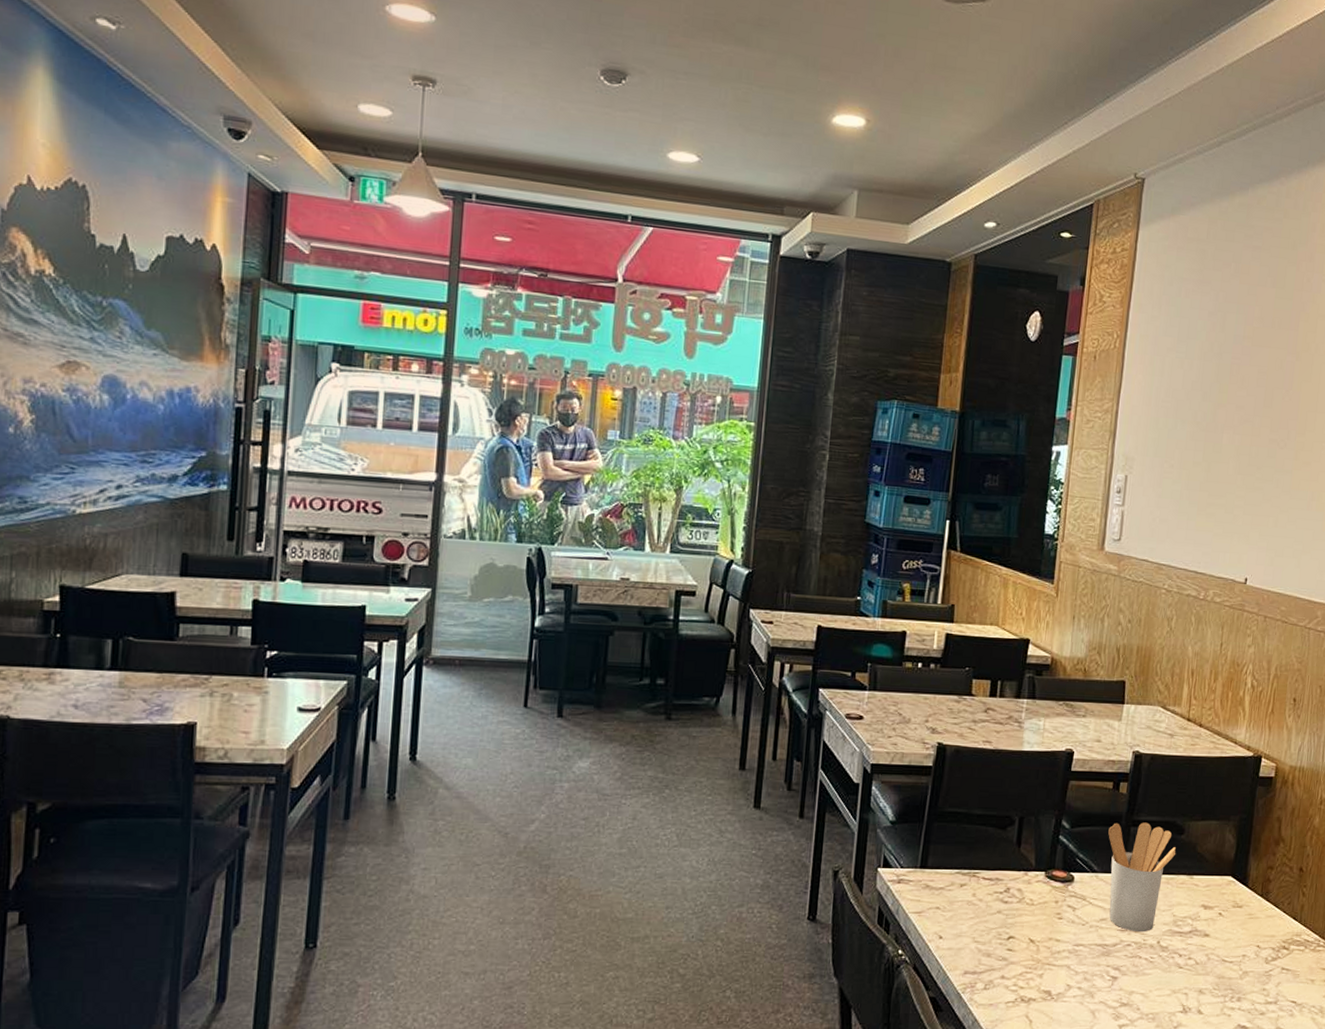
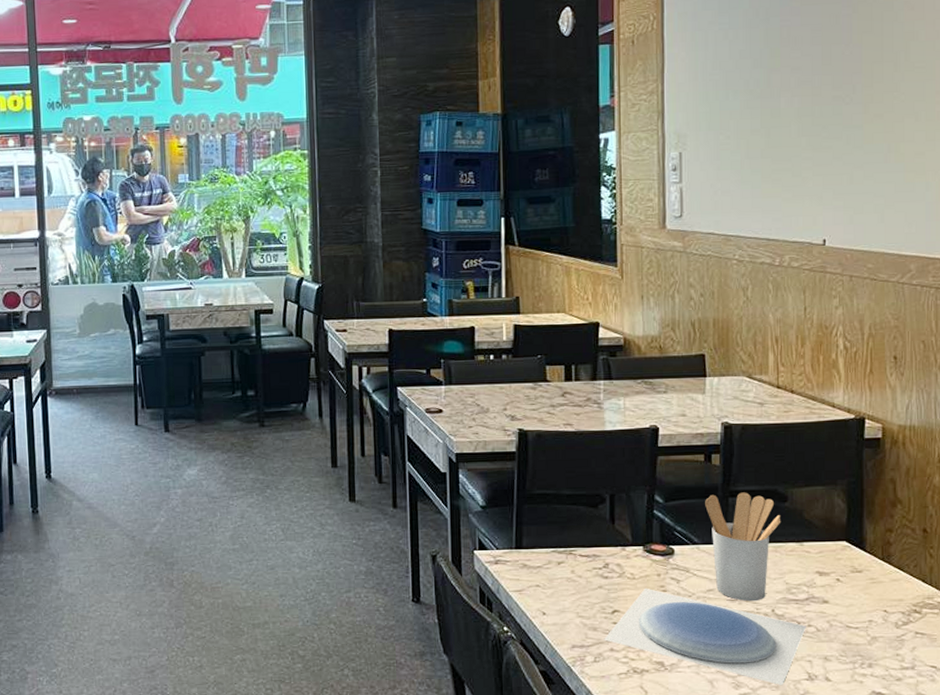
plate: none [996,914,1187,1018] -> present [604,588,806,686]

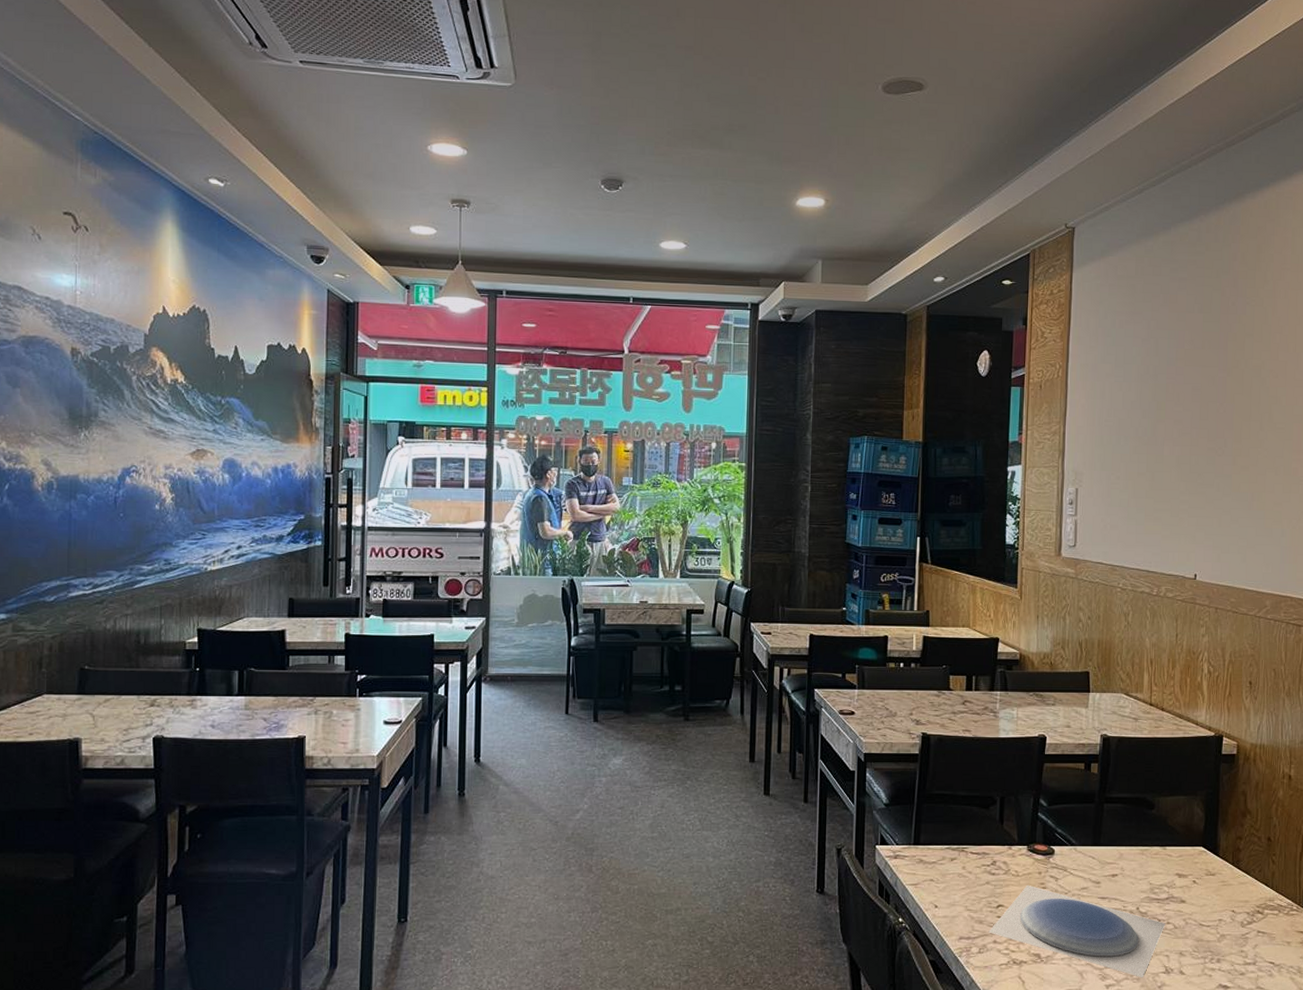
utensil holder: present [705,492,781,602] -> none [1083,799,1148,900]

